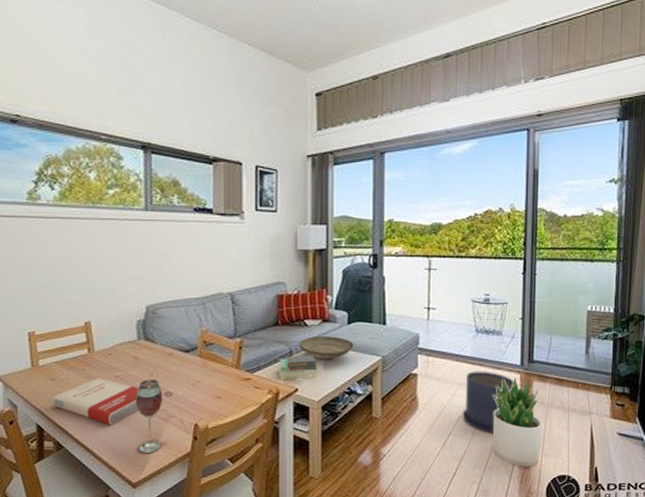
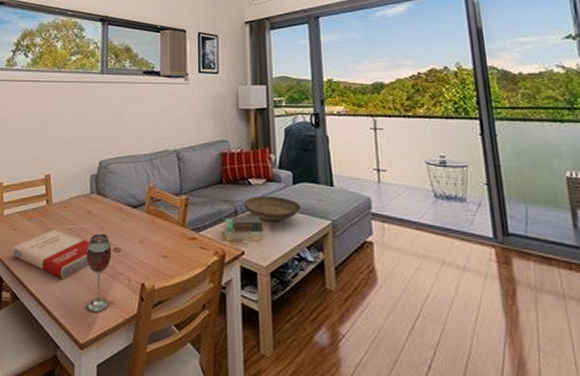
planter: present [462,371,514,434] -> none [430,242,489,319]
planter: present [491,377,541,467] -> none [462,251,536,367]

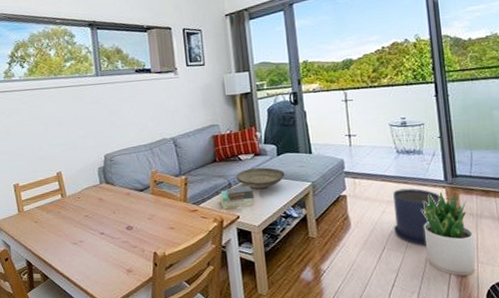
book: present [12,229,89,279] -> none [36,217,107,257]
wineglass: present [87,233,112,312] -> none [103,216,128,280]
planter: none [430,242,489,319] -> present [393,188,441,246]
planter: none [462,251,536,367] -> present [419,191,476,276]

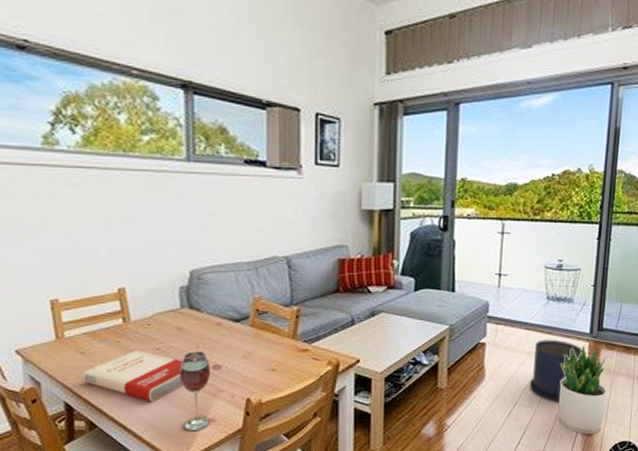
book: none [36,217,107,257] -> present [82,349,183,401]
wineglass: none [103,216,128,280] -> present [180,351,211,430]
books: present [220,185,254,210] -> none [338,324,380,351]
decorative bowl: present [236,167,285,190] -> none [362,304,421,330]

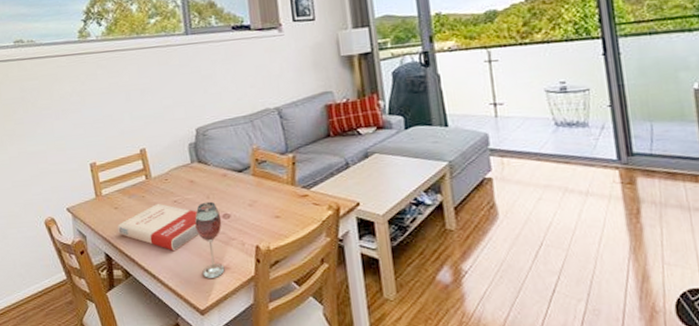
planter: present [529,339,583,402] -> none [551,169,613,242]
planter: present [558,345,609,435] -> none [585,174,660,280]

